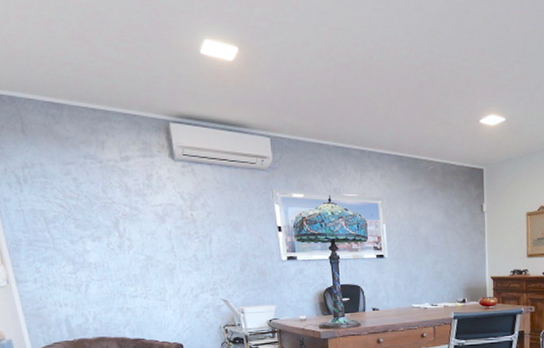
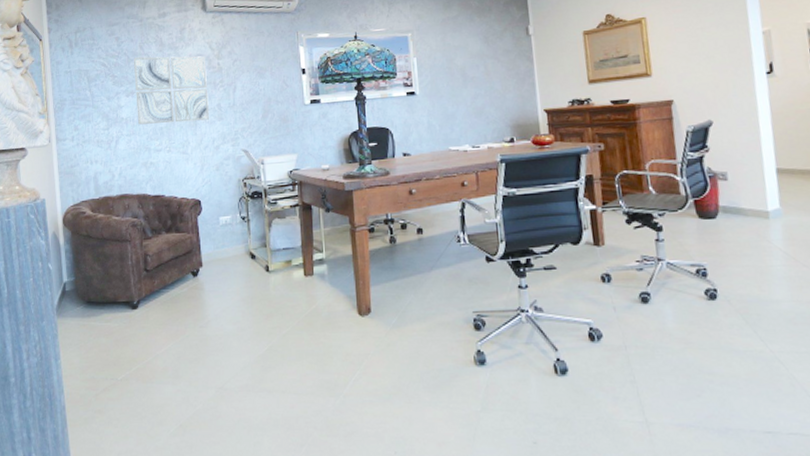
wall art: none [96,201,187,271] -> present [133,56,210,125]

